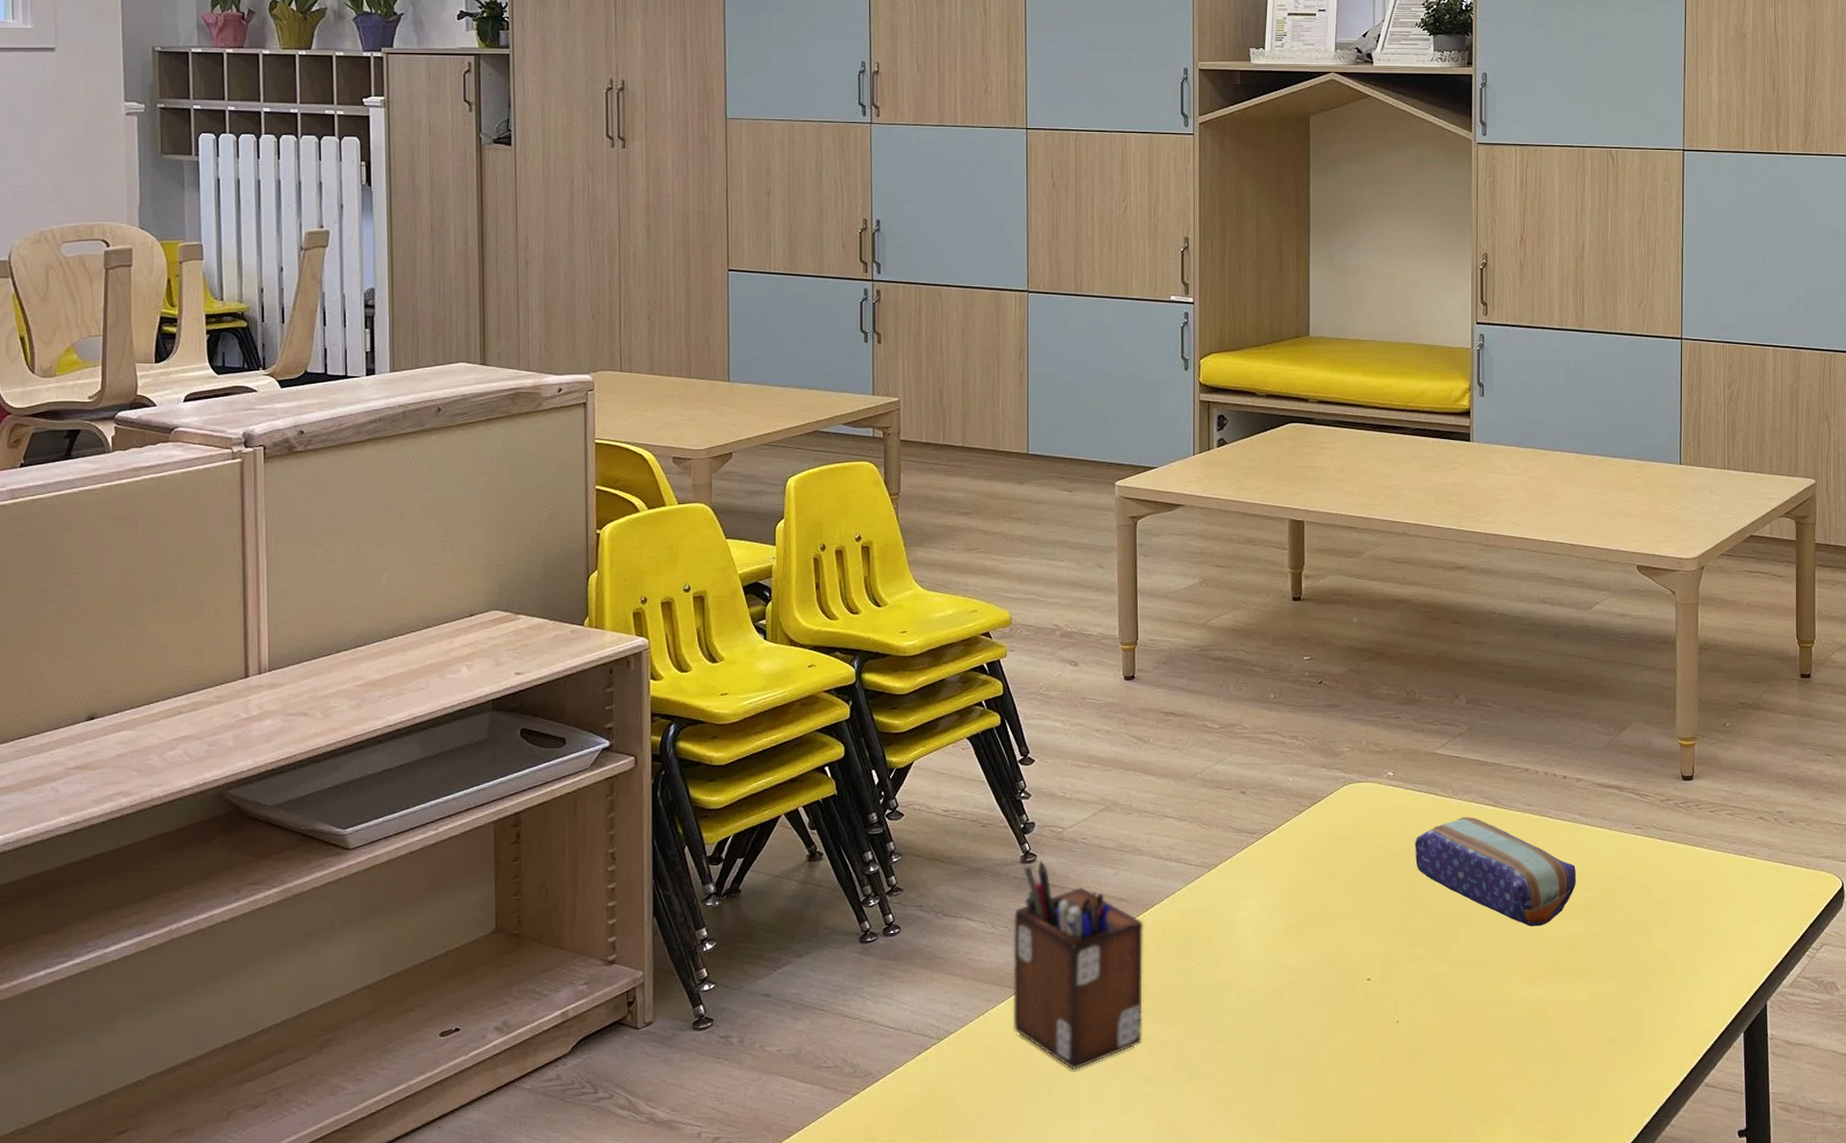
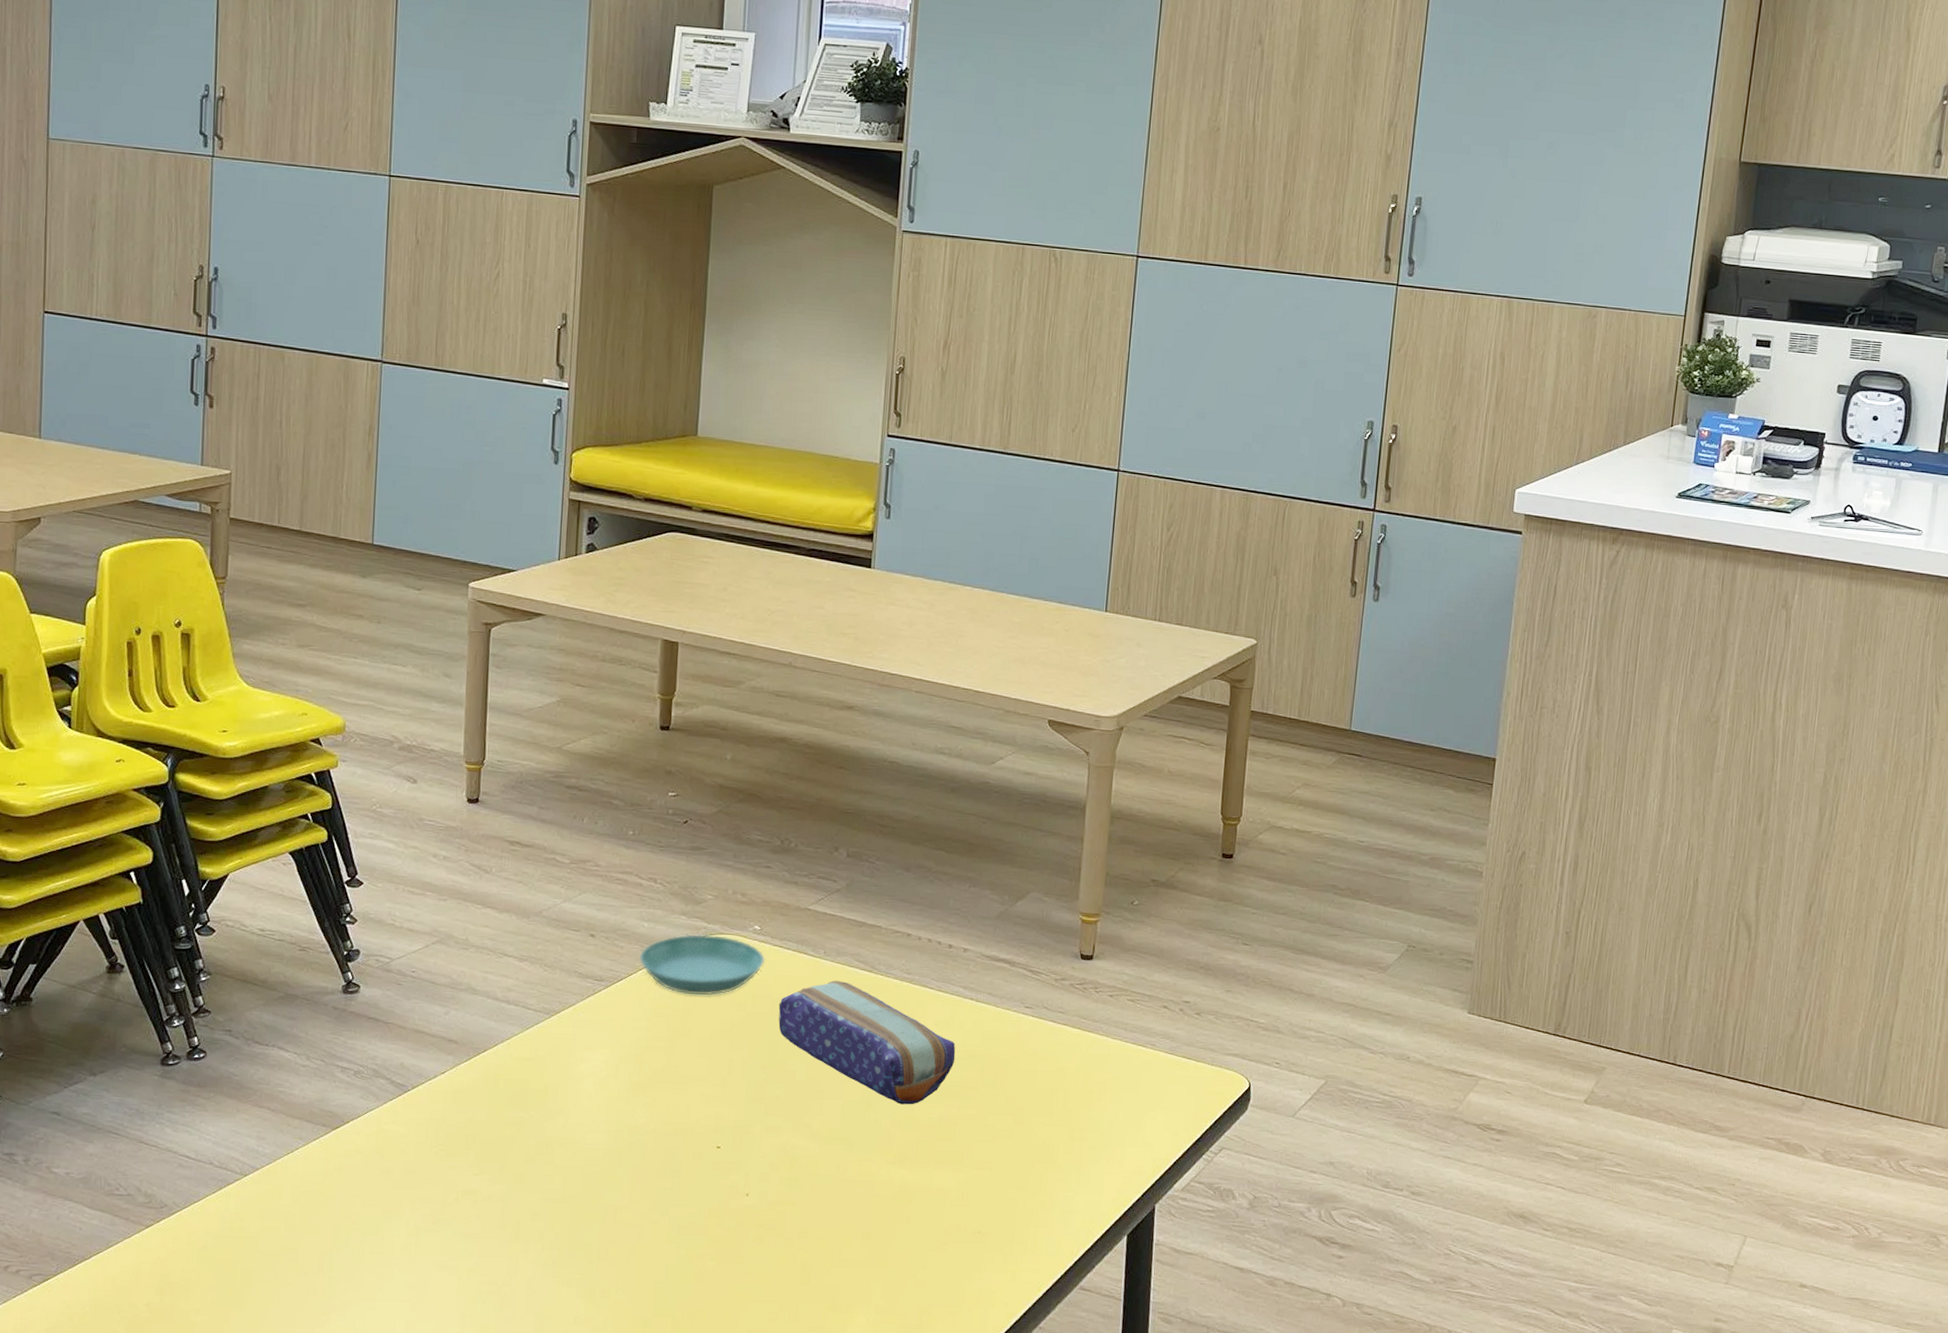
desk organizer: present [1013,860,1144,1070] -> none [325,991,475,1219]
saucer: none [1286,783,1400,841] -> present [638,934,766,996]

